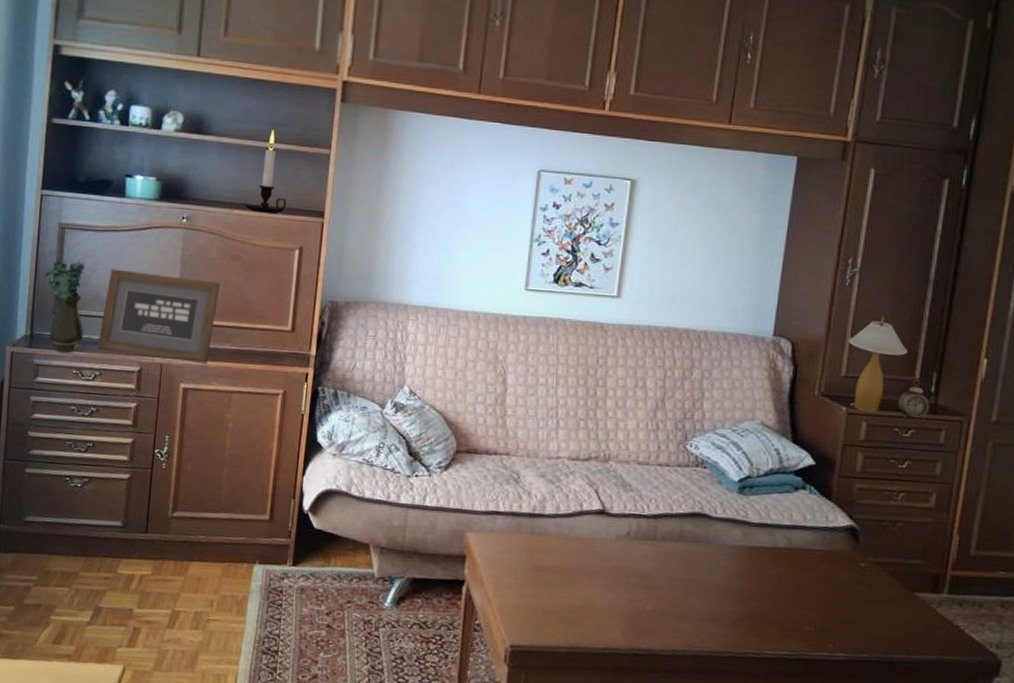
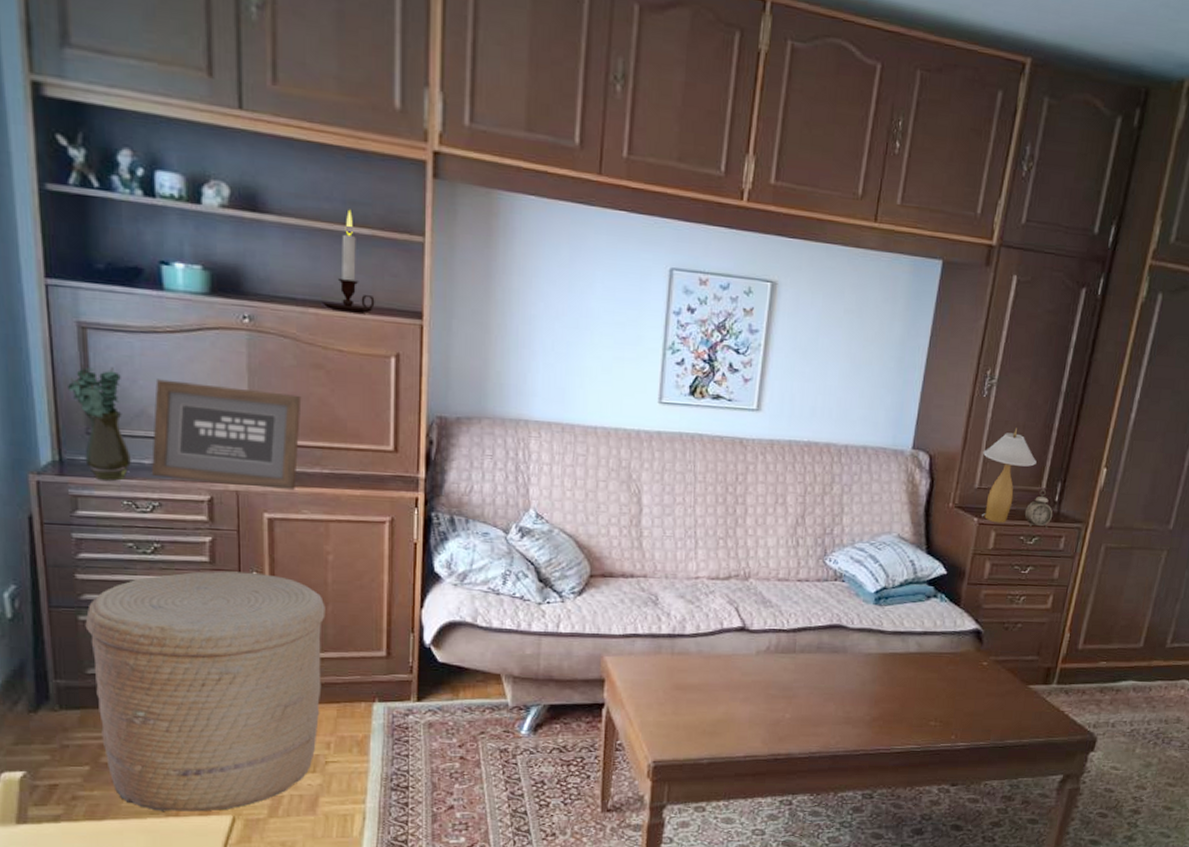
basket: none [27,433,222,659] -> present [85,571,325,812]

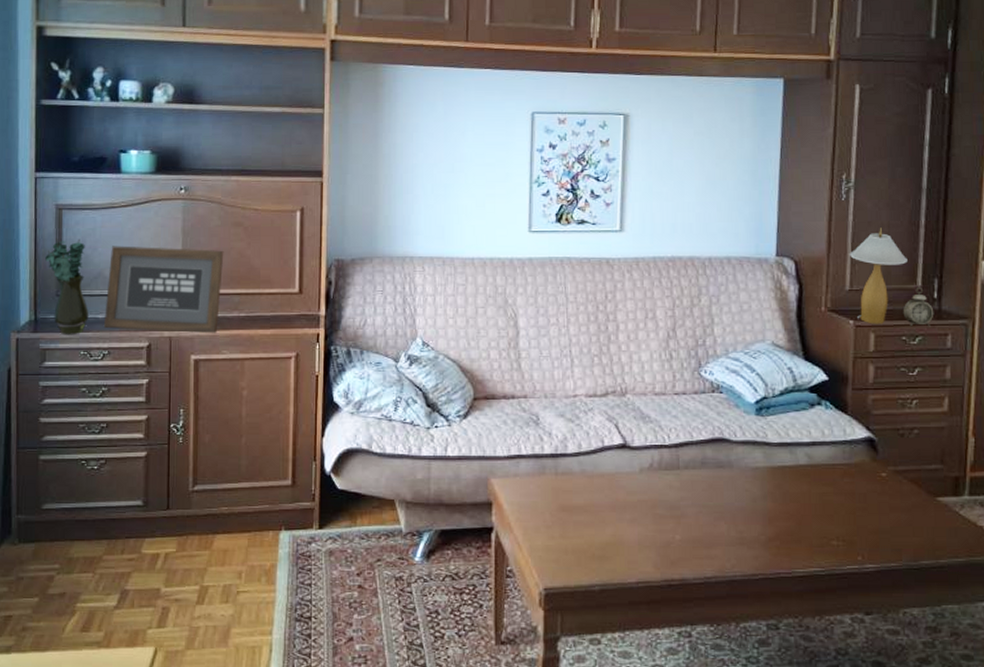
basket: present [85,571,325,812] -> none [44,409,240,643]
candle: present [323,209,375,314] -> none [243,93,284,177]

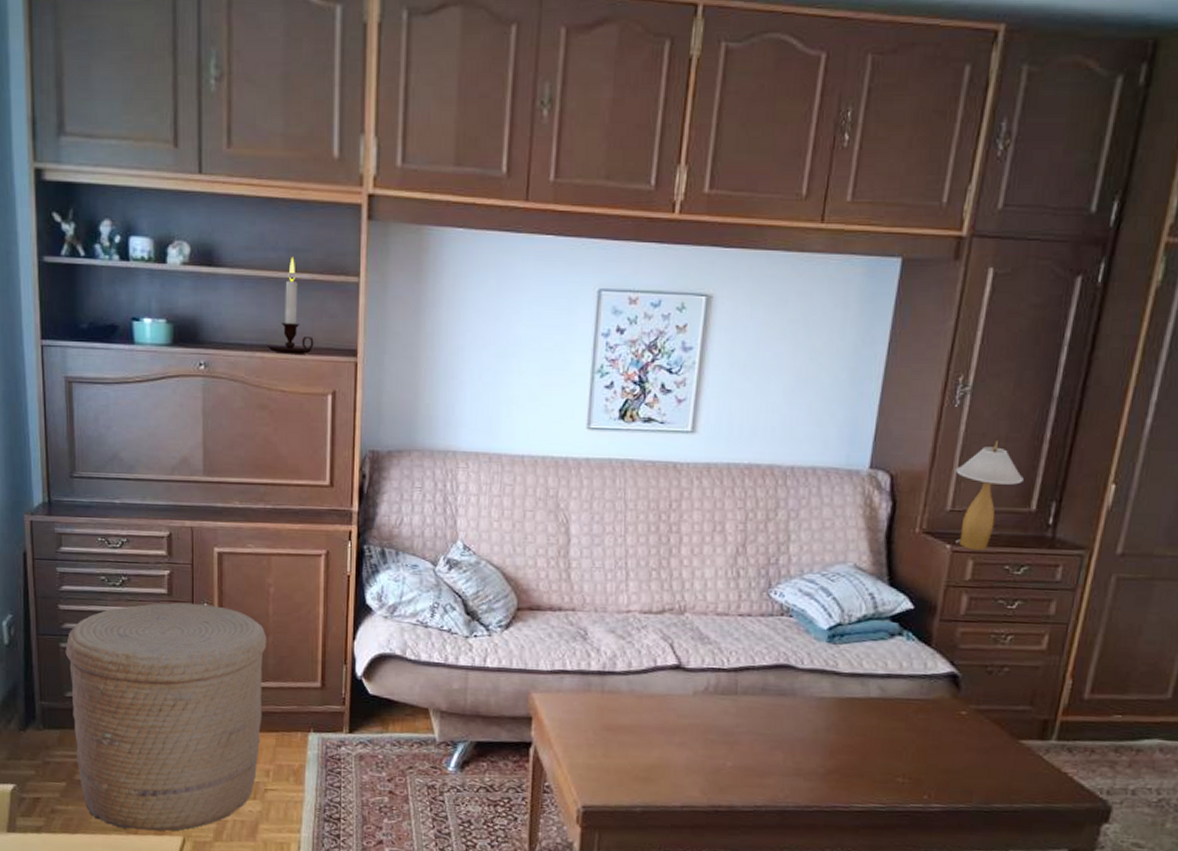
basket: none [44,409,240,643] -> present [65,602,267,831]
vase: present [45,237,89,335] -> none [57,413,105,521]
picture frame: present [103,246,224,334] -> none [121,425,248,526]
candle: none [243,93,284,177] -> present [268,257,314,354]
alarm clock: present [903,288,934,327] -> none [1009,512,1047,556]

